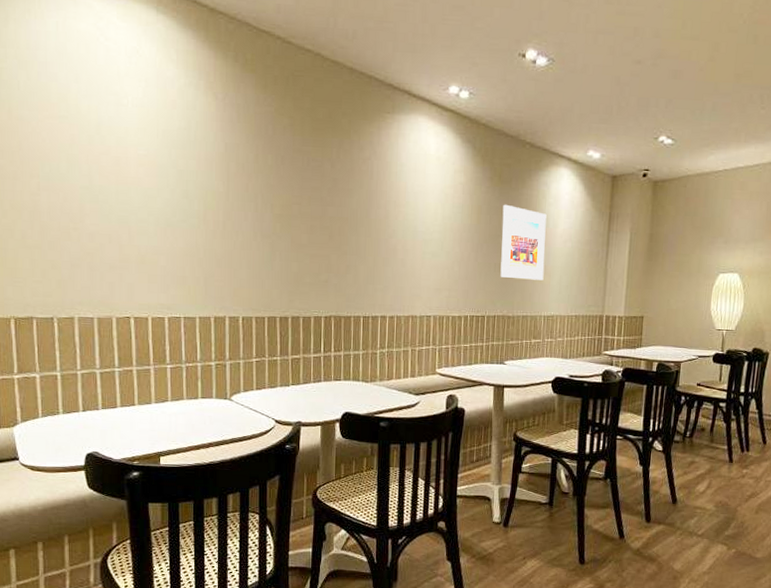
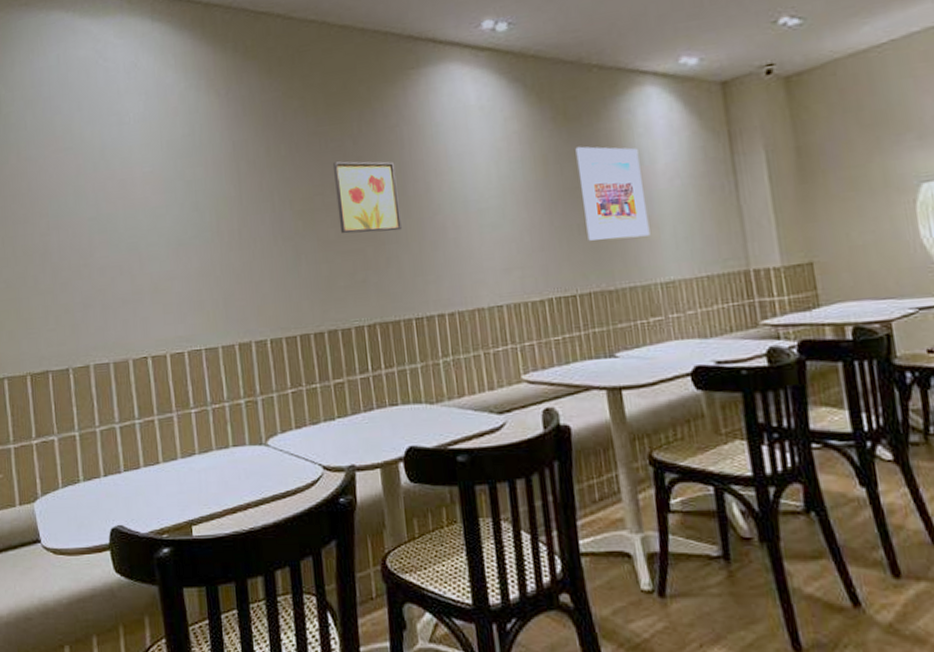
wall art: none [311,179,363,245] -> present [332,161,402,234]

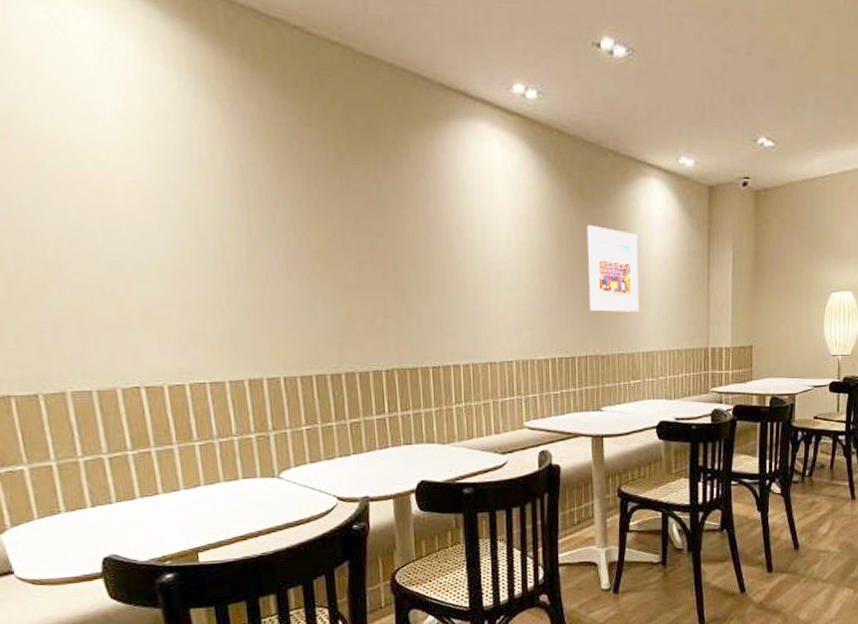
wall art: present [332,161,402,234] -> none [354,204,423,282]

